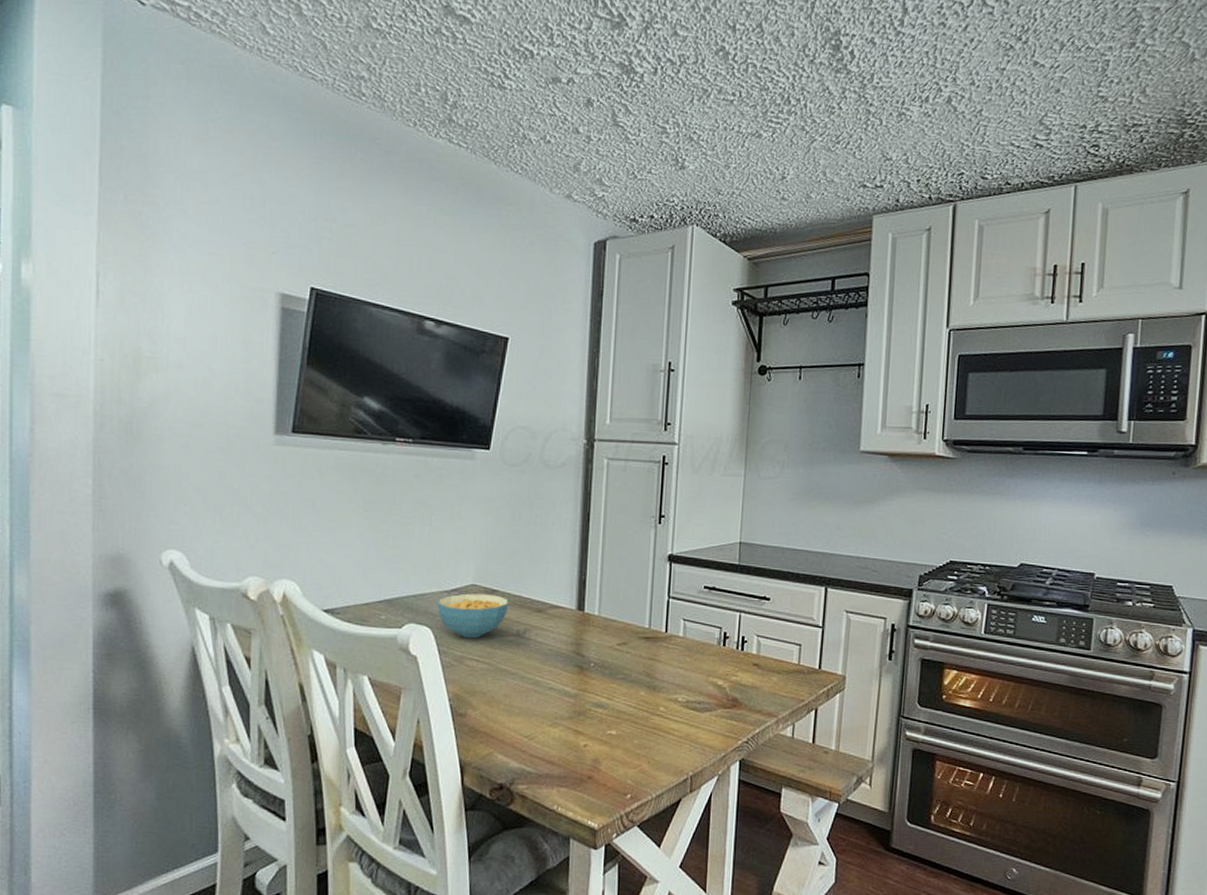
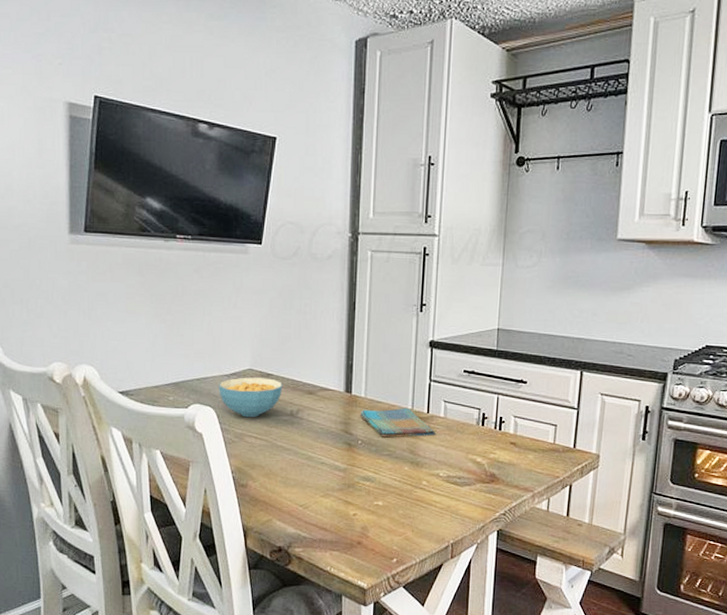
dish towel: none [593,626,674,660] -> present [360,407,435,438]

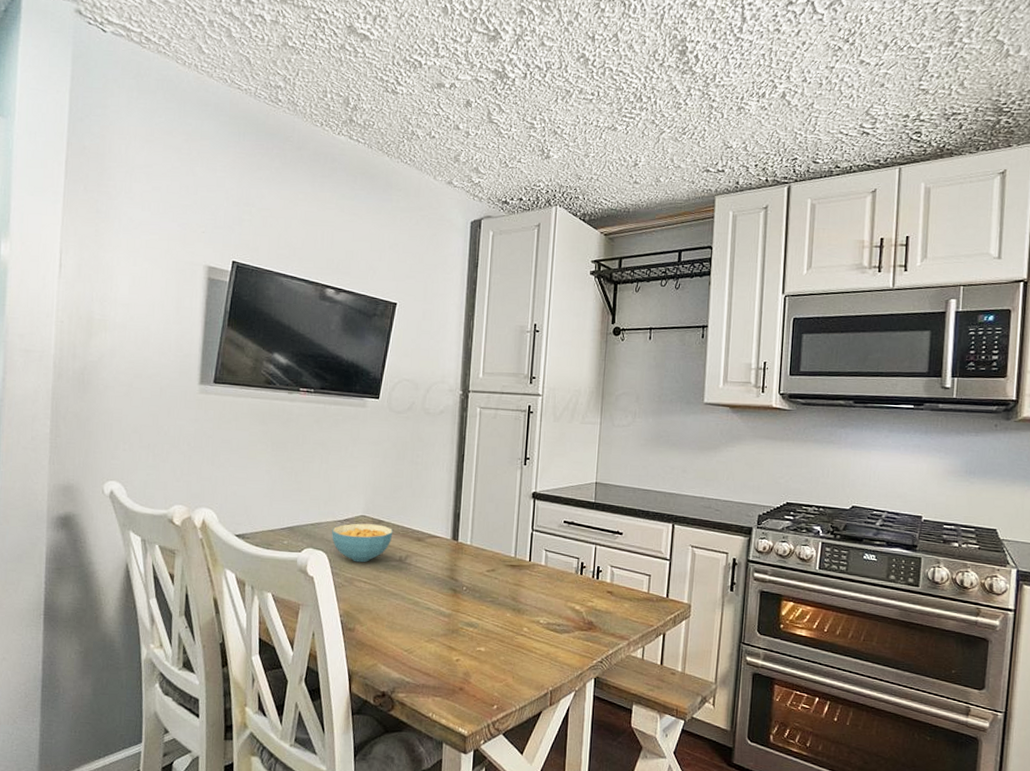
dish towel: present [360,407,435,438] -> none [466,555,536,585]

